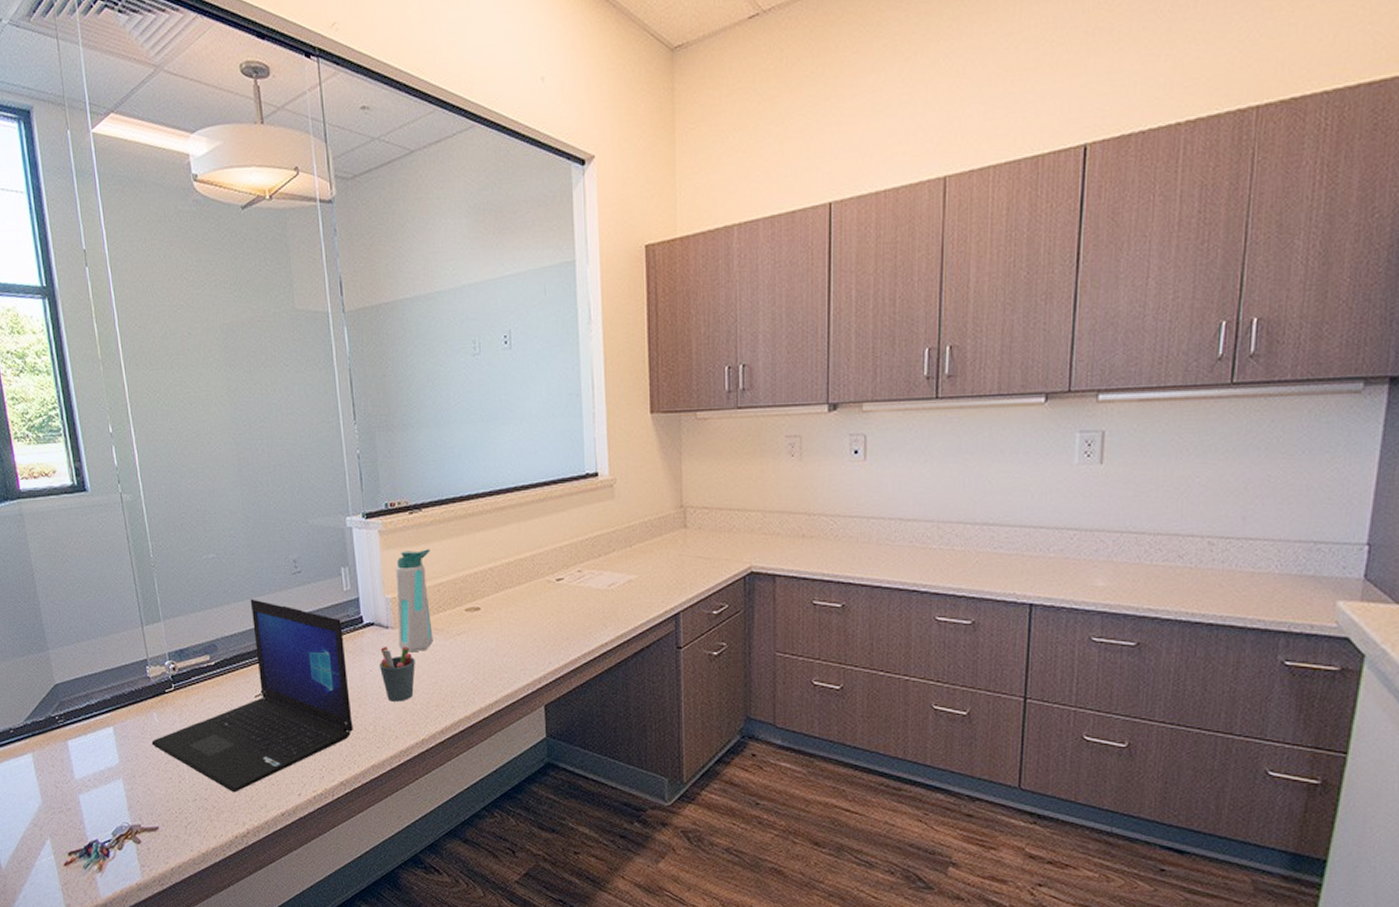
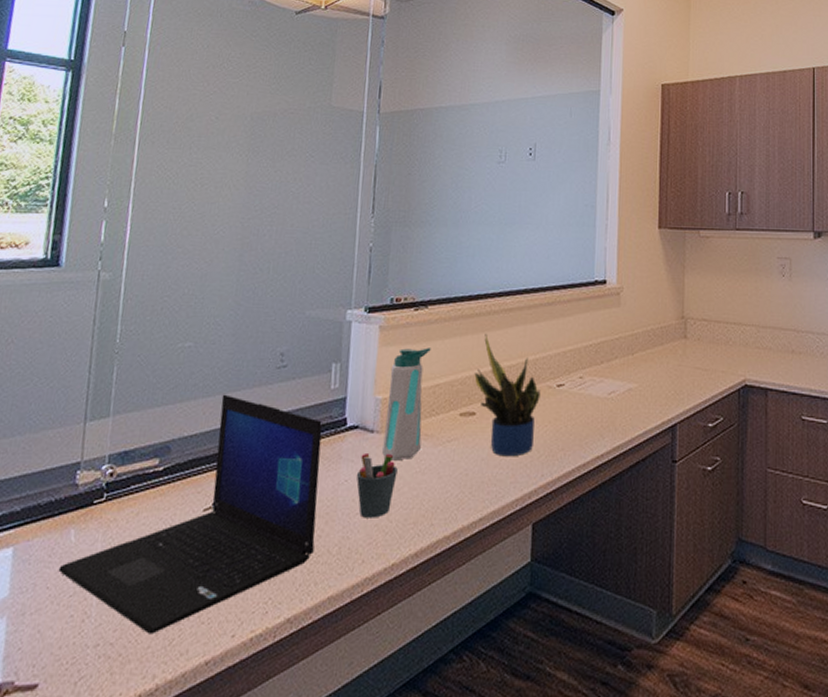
potted plant: none [474,532,541,647] -> present [474,333,541,457]

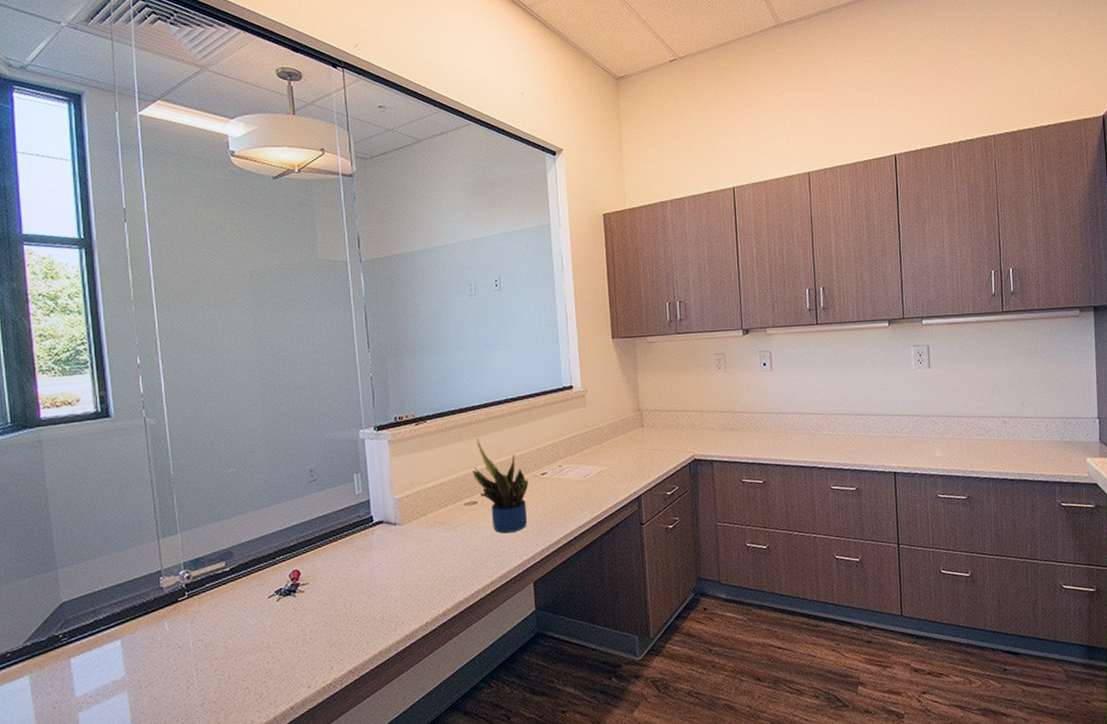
laptop: present [58,394,322,634] -> none [161,506,362,692]
pen holder: present [356,452,398,518] -> none [387,540,420,591]
water bottle: present [382,348,431,461] -> none [403,454,436,545]

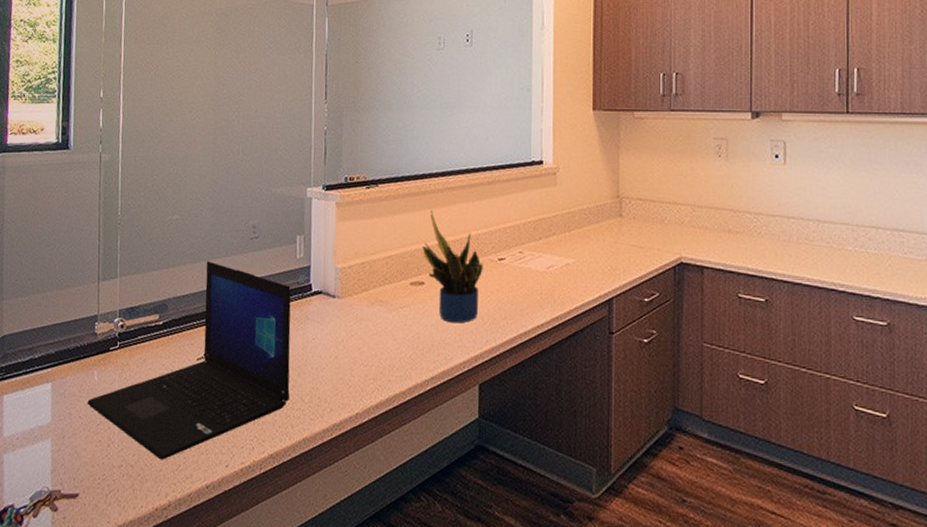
laptop: none [161,506,362,692] -> present [87,261,291,460]

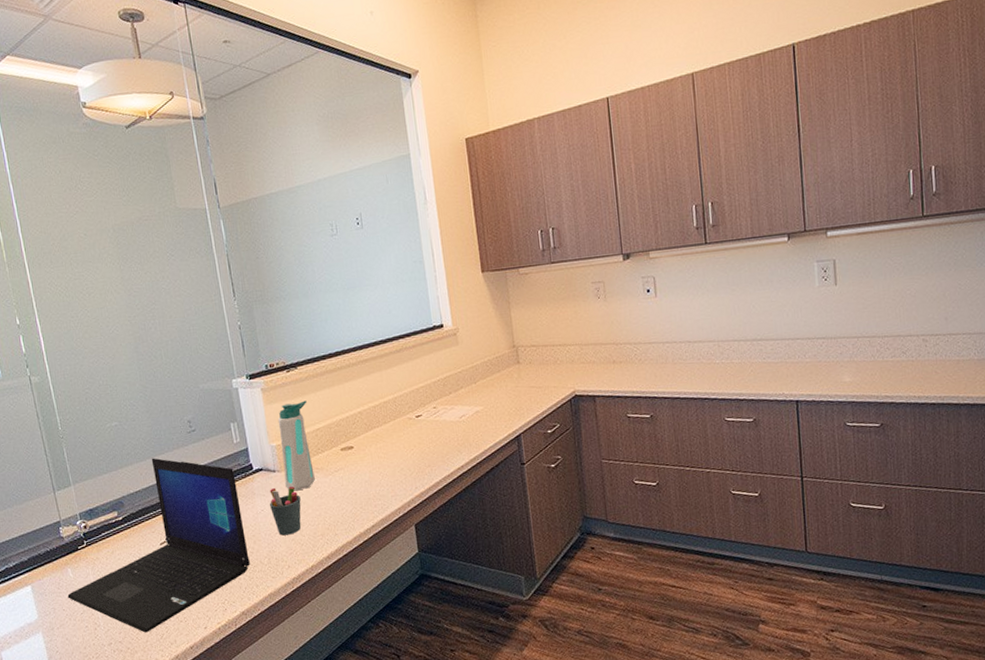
pen holder: none [322,315,357,373] -> present [269,486,301,536]
water bottle: none [343,222,382,323] -> present [277,400,315,491]
potted plant: present [422,210,483,323] -> none [346,382,405,477]

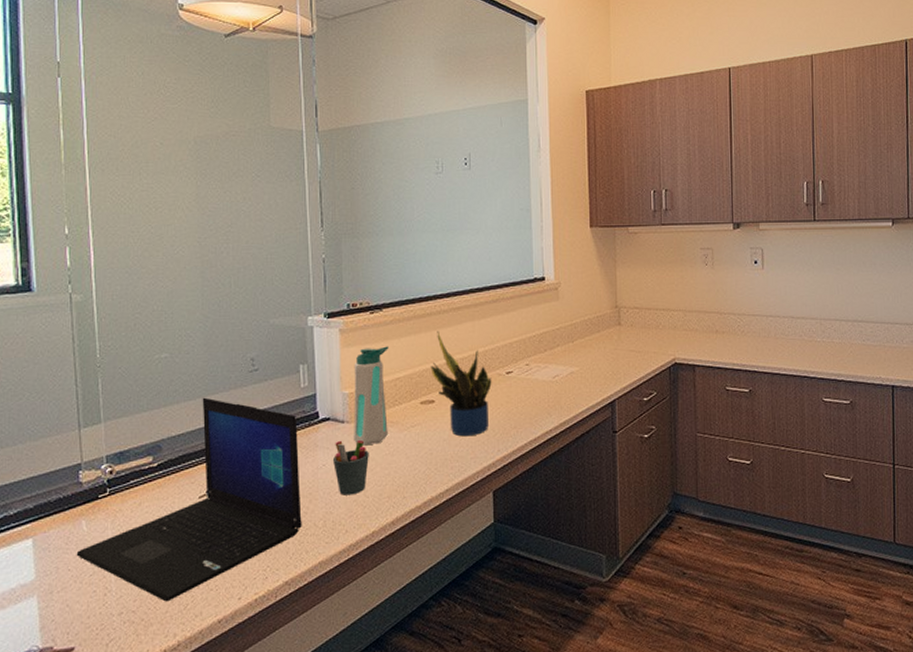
potted plant: none [346,382,405,477] -> present [430,330,492,437]

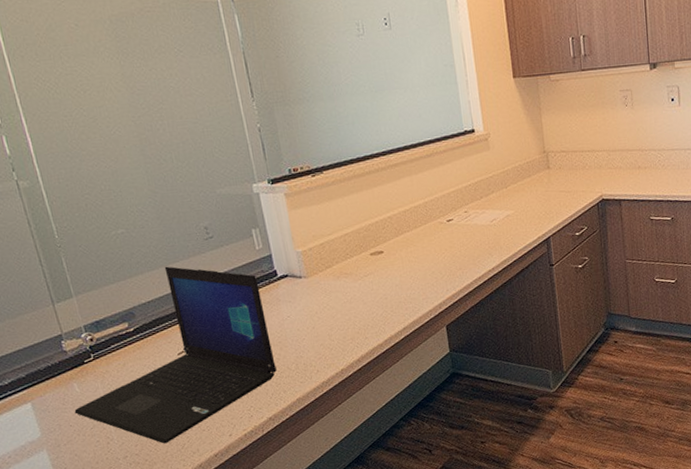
pen holder: present [332,440,369,495] -> none [295,292,330,341]
water bottle: present [354,346,389,446] -> none [303,205,344,297]
potted plant: present [430,330,492,437] -> none [375,187,436,281]

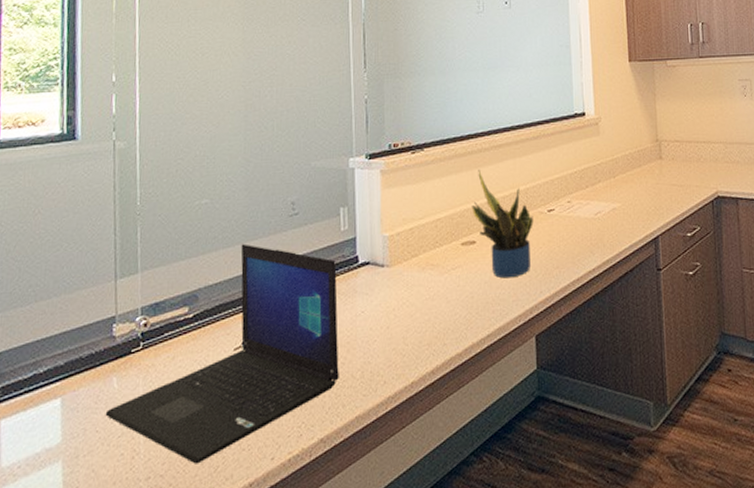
potted plant: none [375,187,436,281] -> present [472,169,533,278]

